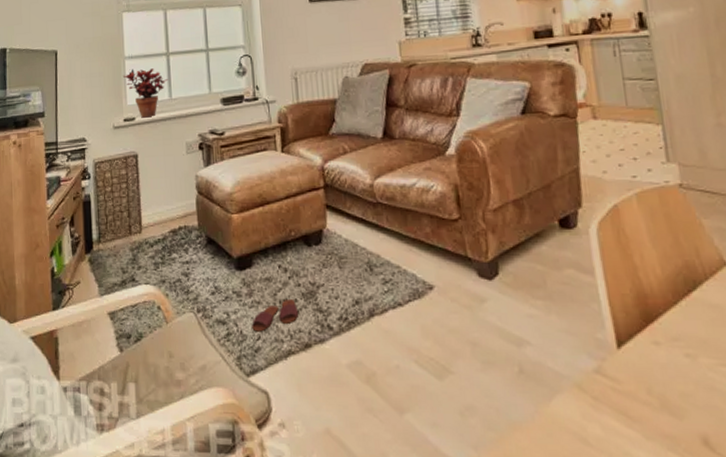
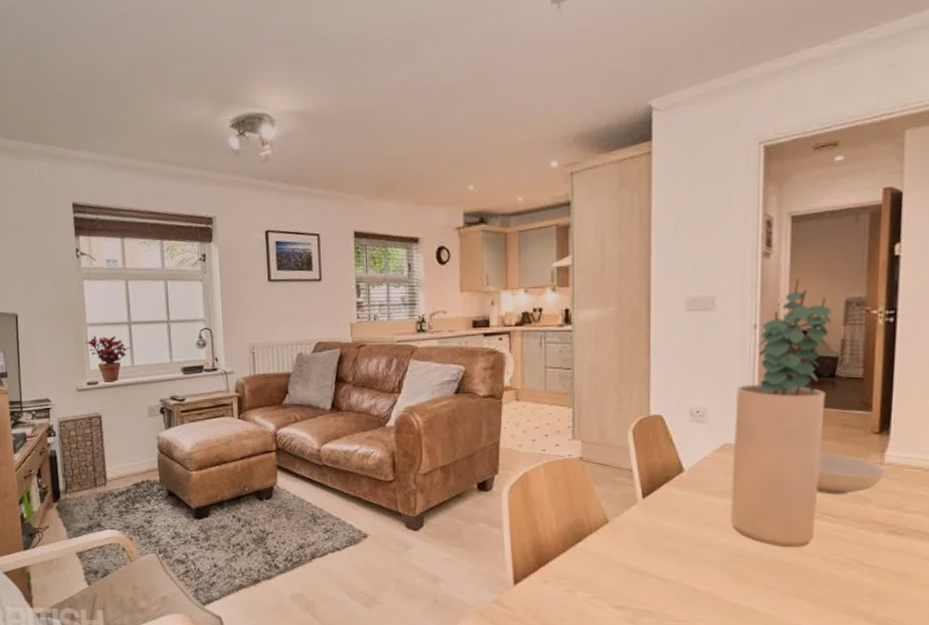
slippers: present [252,298,299,332] -> none [208,543,250,570]

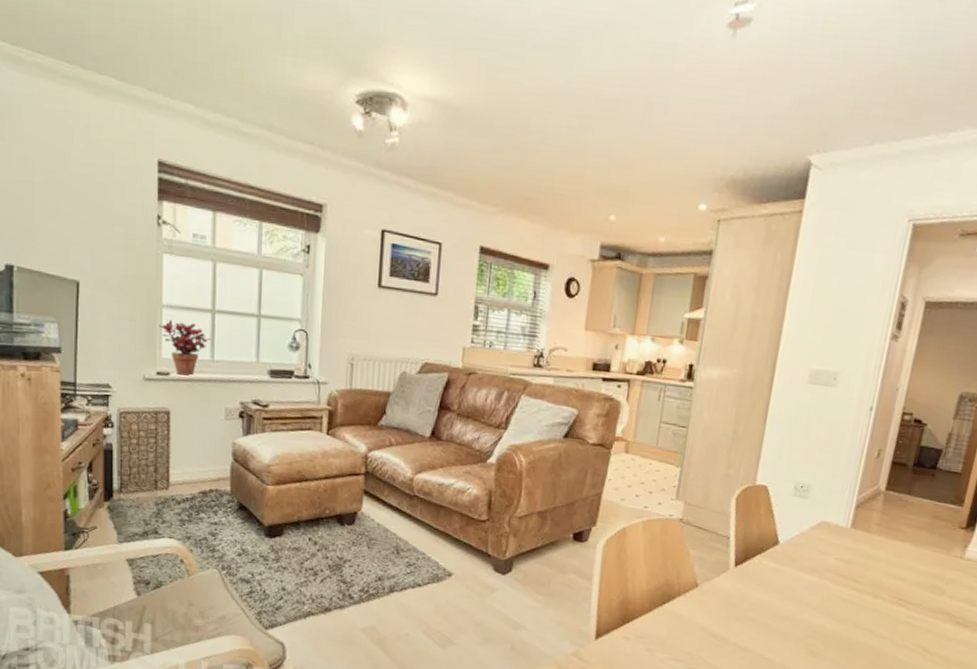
vase: present [731,279,832,547] -> none [814,366,945,629]
bowl: present [817,452,886,495] -> none [899,540,965,584]

